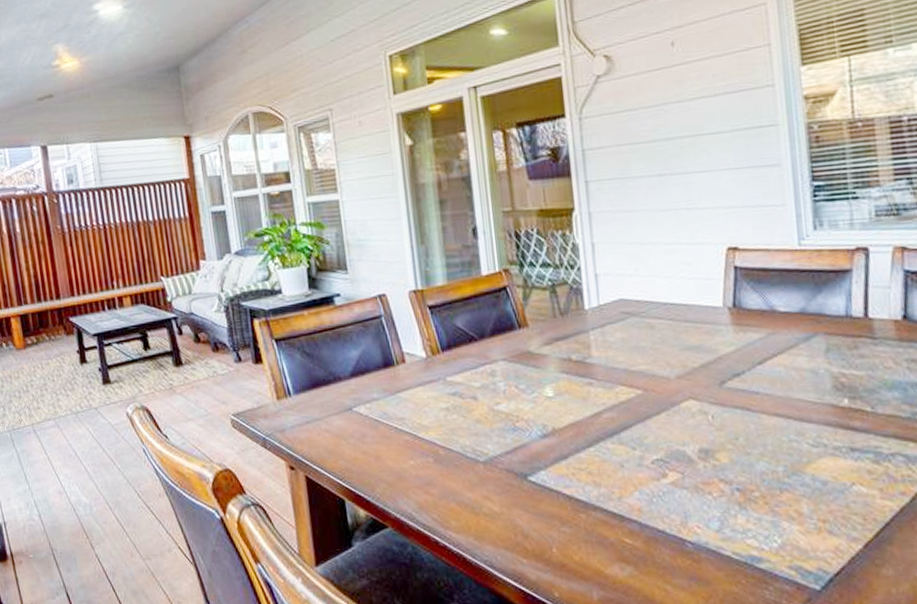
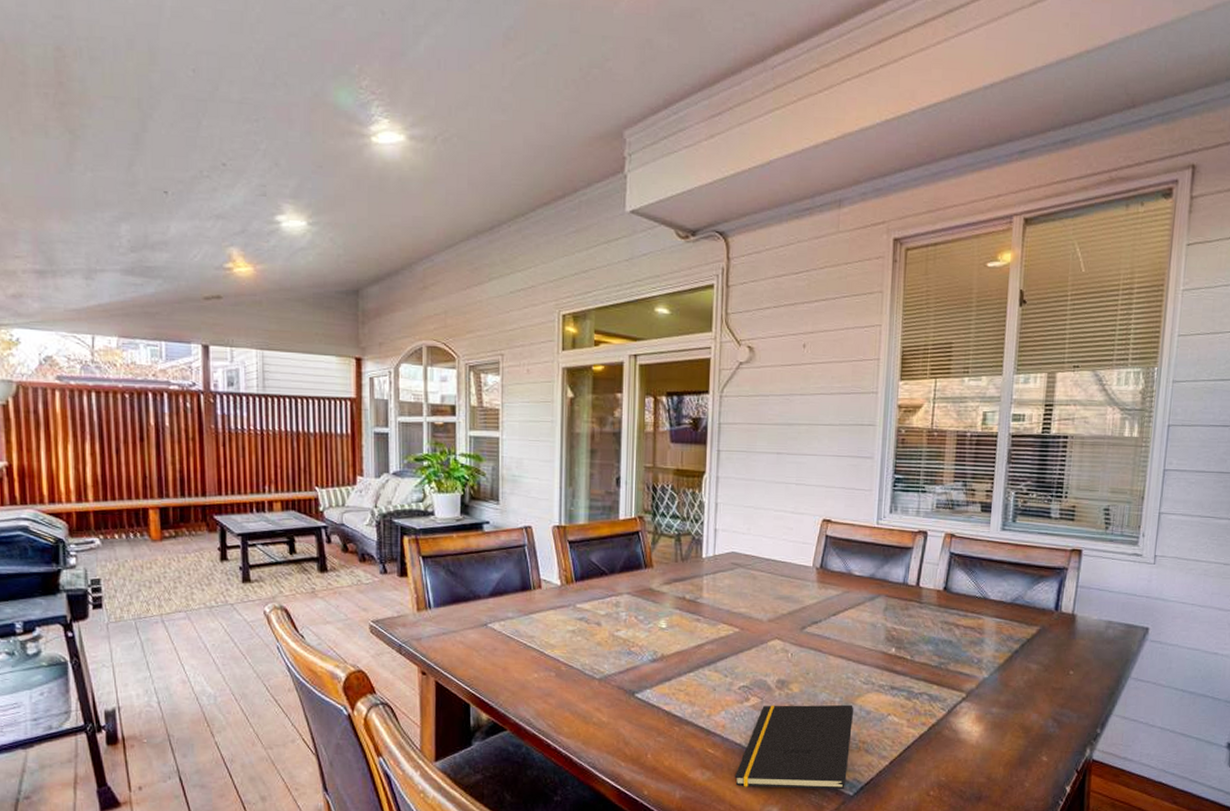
notepad: none [662,474,809,584] -> present [734,704,854,790]

